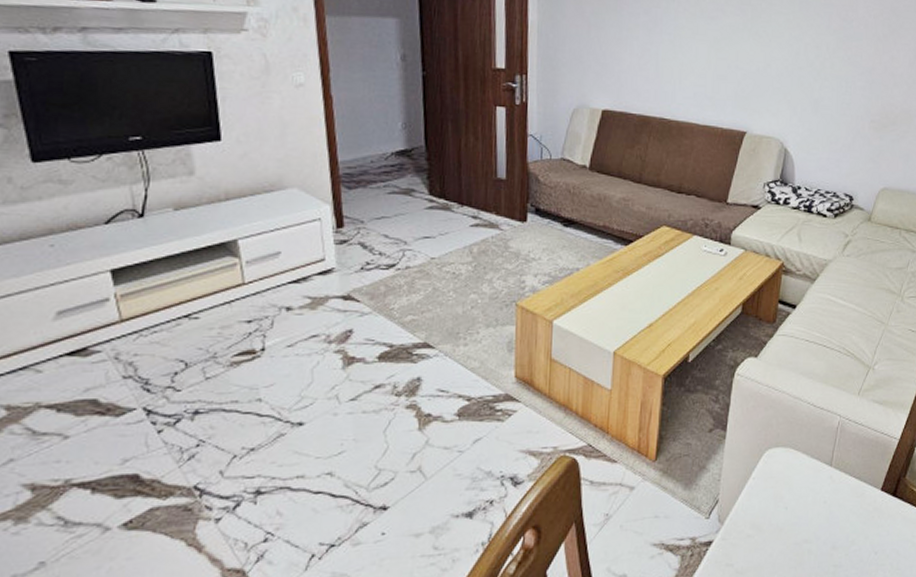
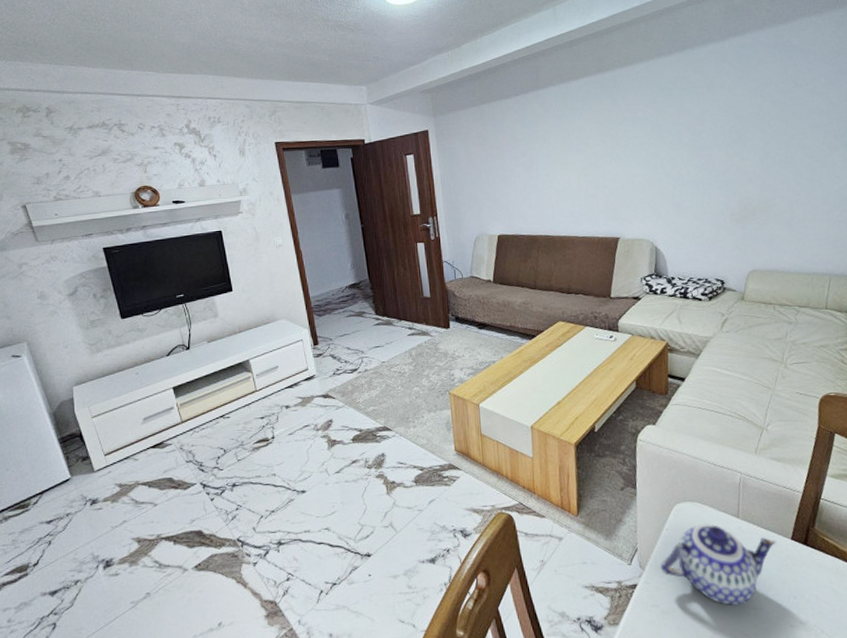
teapot: none [740,472,867,563] -> present [660,524,777,606]

